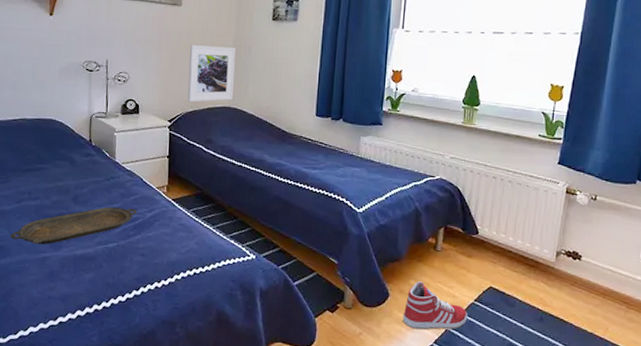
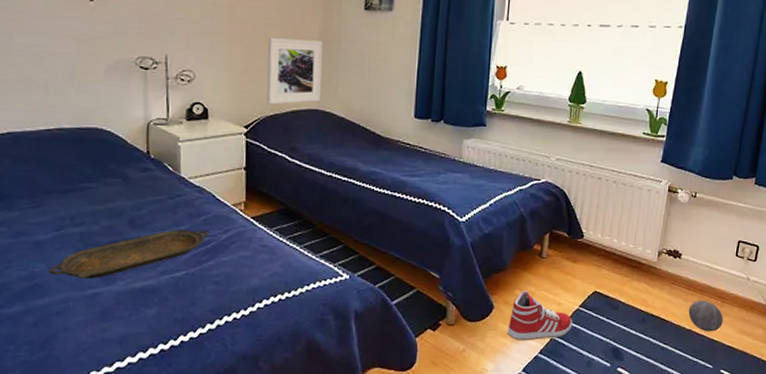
ball: none [590,303,629,338] -> present [688,300,723,332]

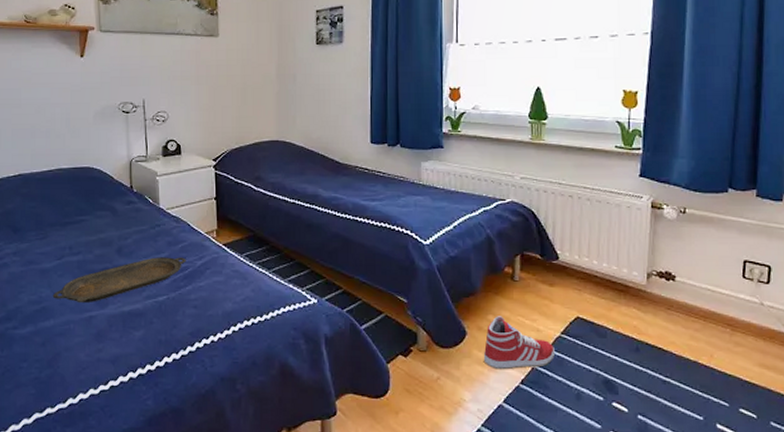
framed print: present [267,38,323,105] -> none [230,76,281,138]
ball: present [688,300,723,332] -> none [691,327,736,365]

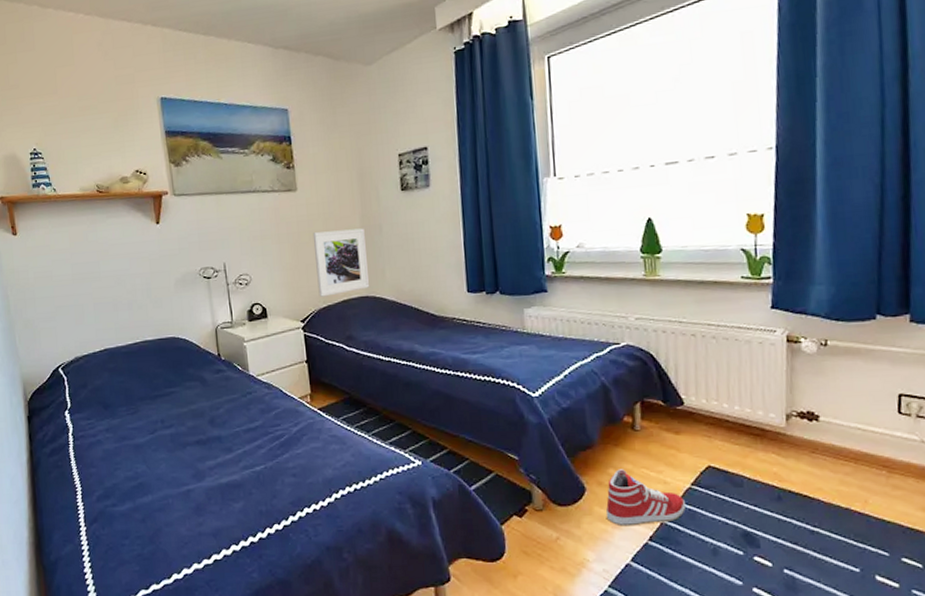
serving tray: present [52,257,186,302] -> none [148,425,281,476]
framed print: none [230,76,281,138] -> present [312,228,370,297]

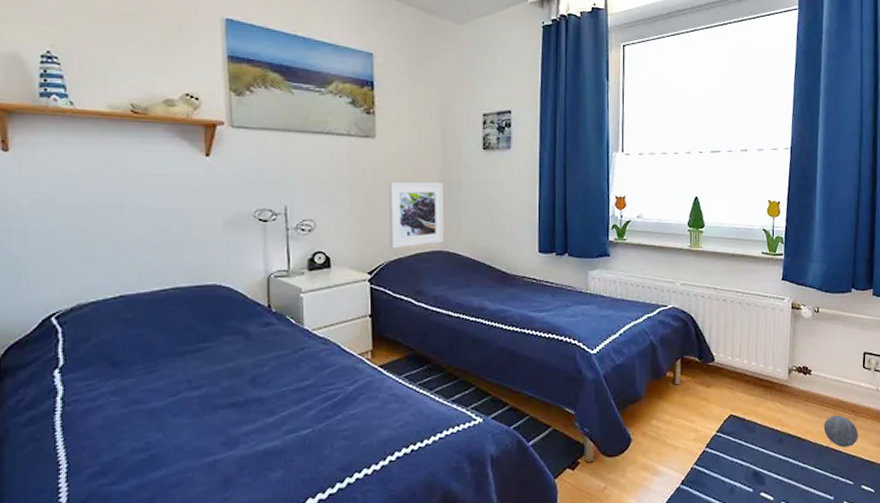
sneaker: present [605,469,685,527] -> none [647,420,711,473]
ball: none [840,470,894,511] -> present [823,415,858,448]

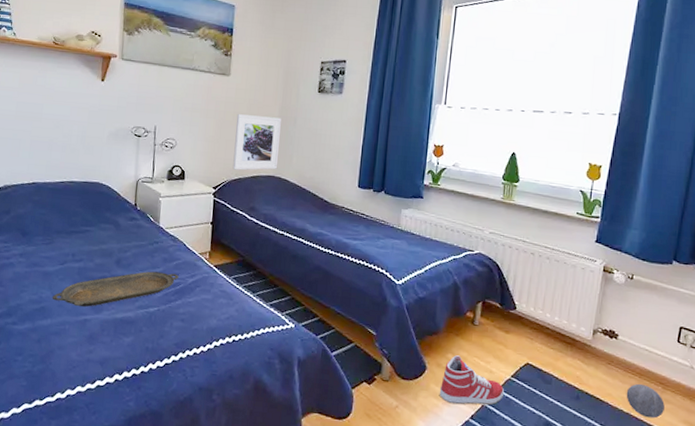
serving tray: none [164,383,335,445] -> present [52,271,179,307]
sneaker: none [647,420,711,473] -> present [439,355,504,405]

